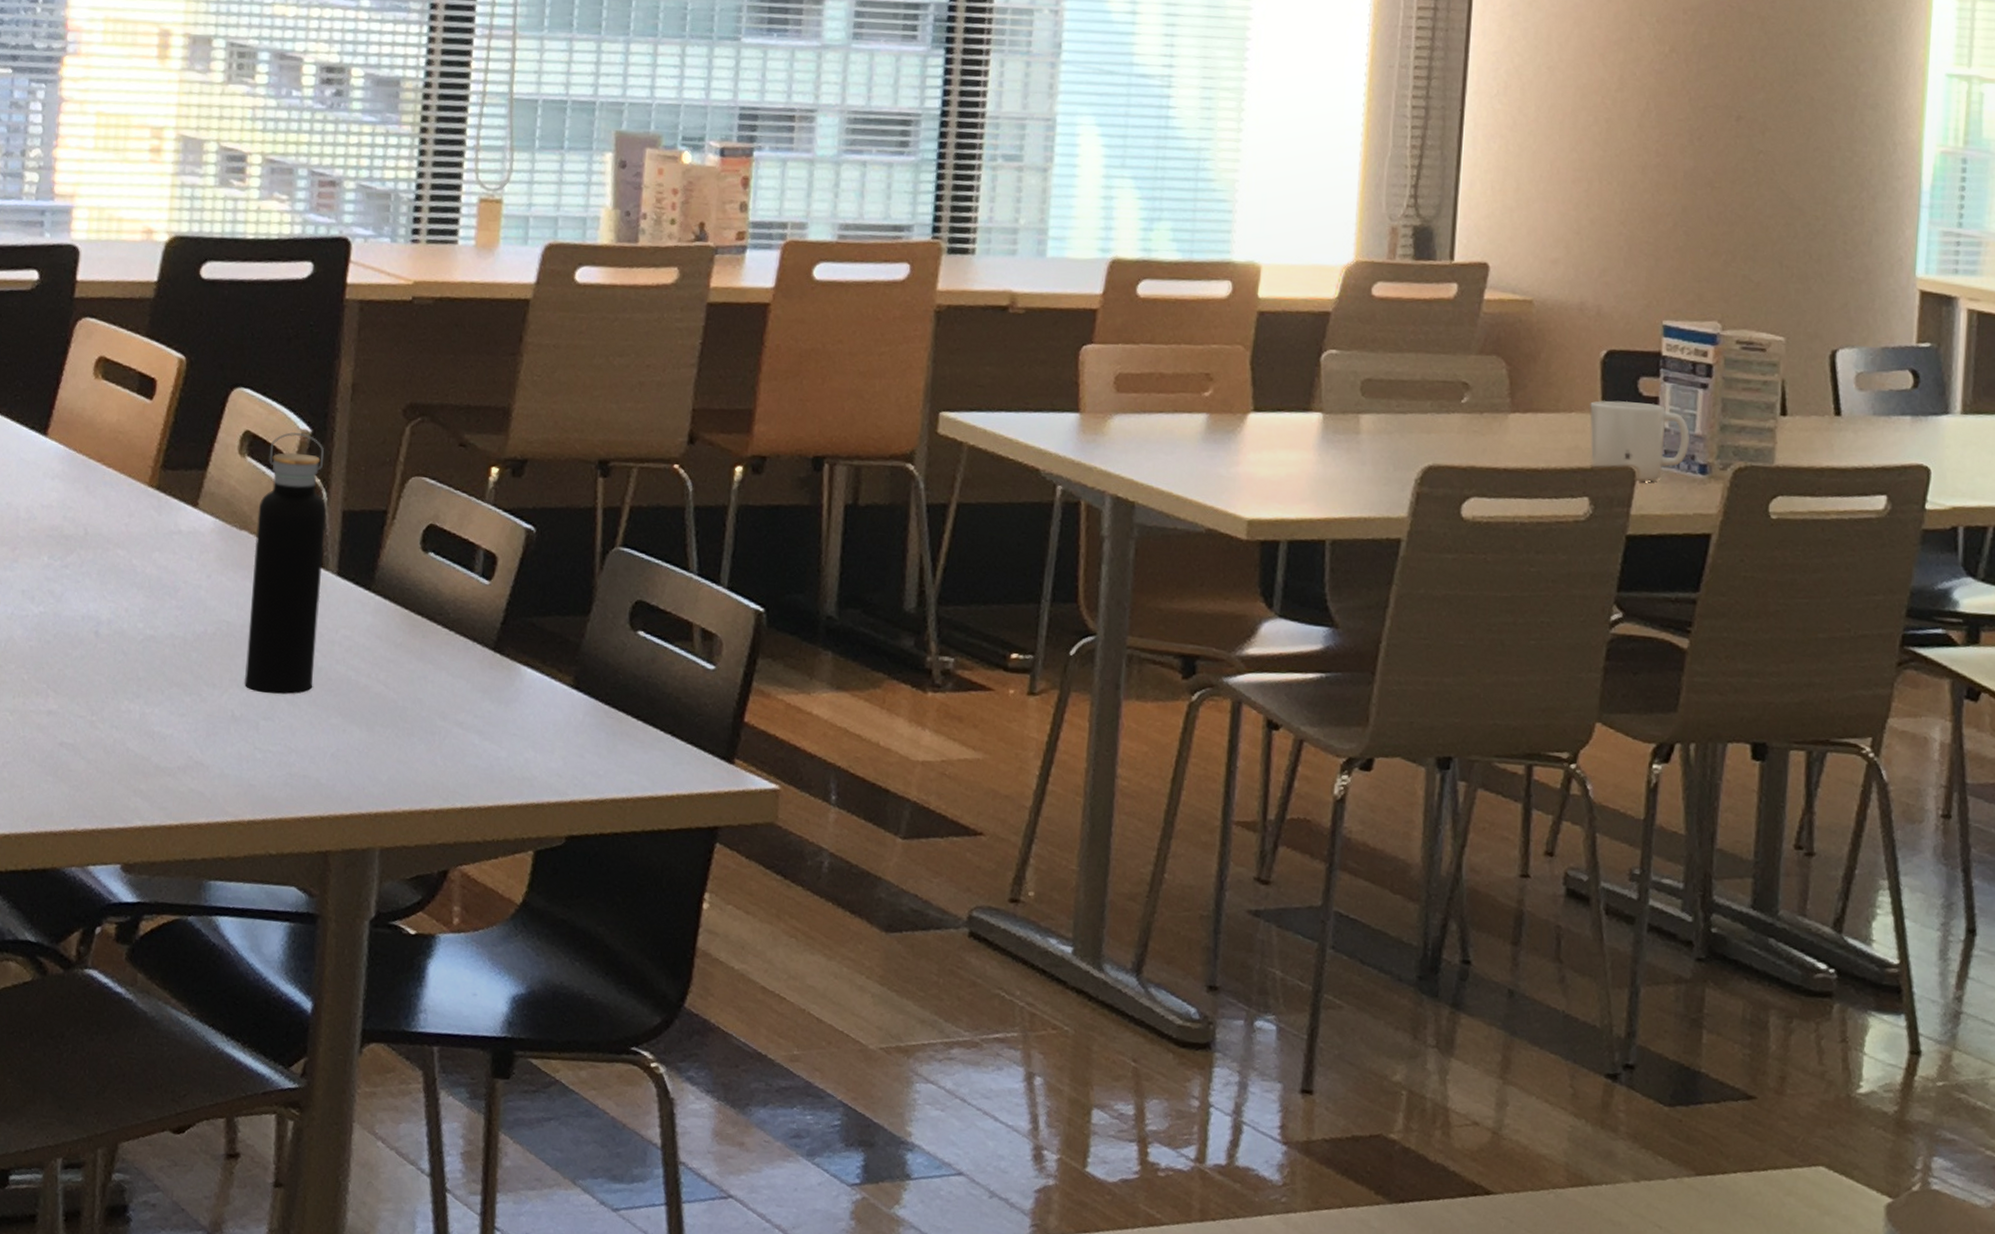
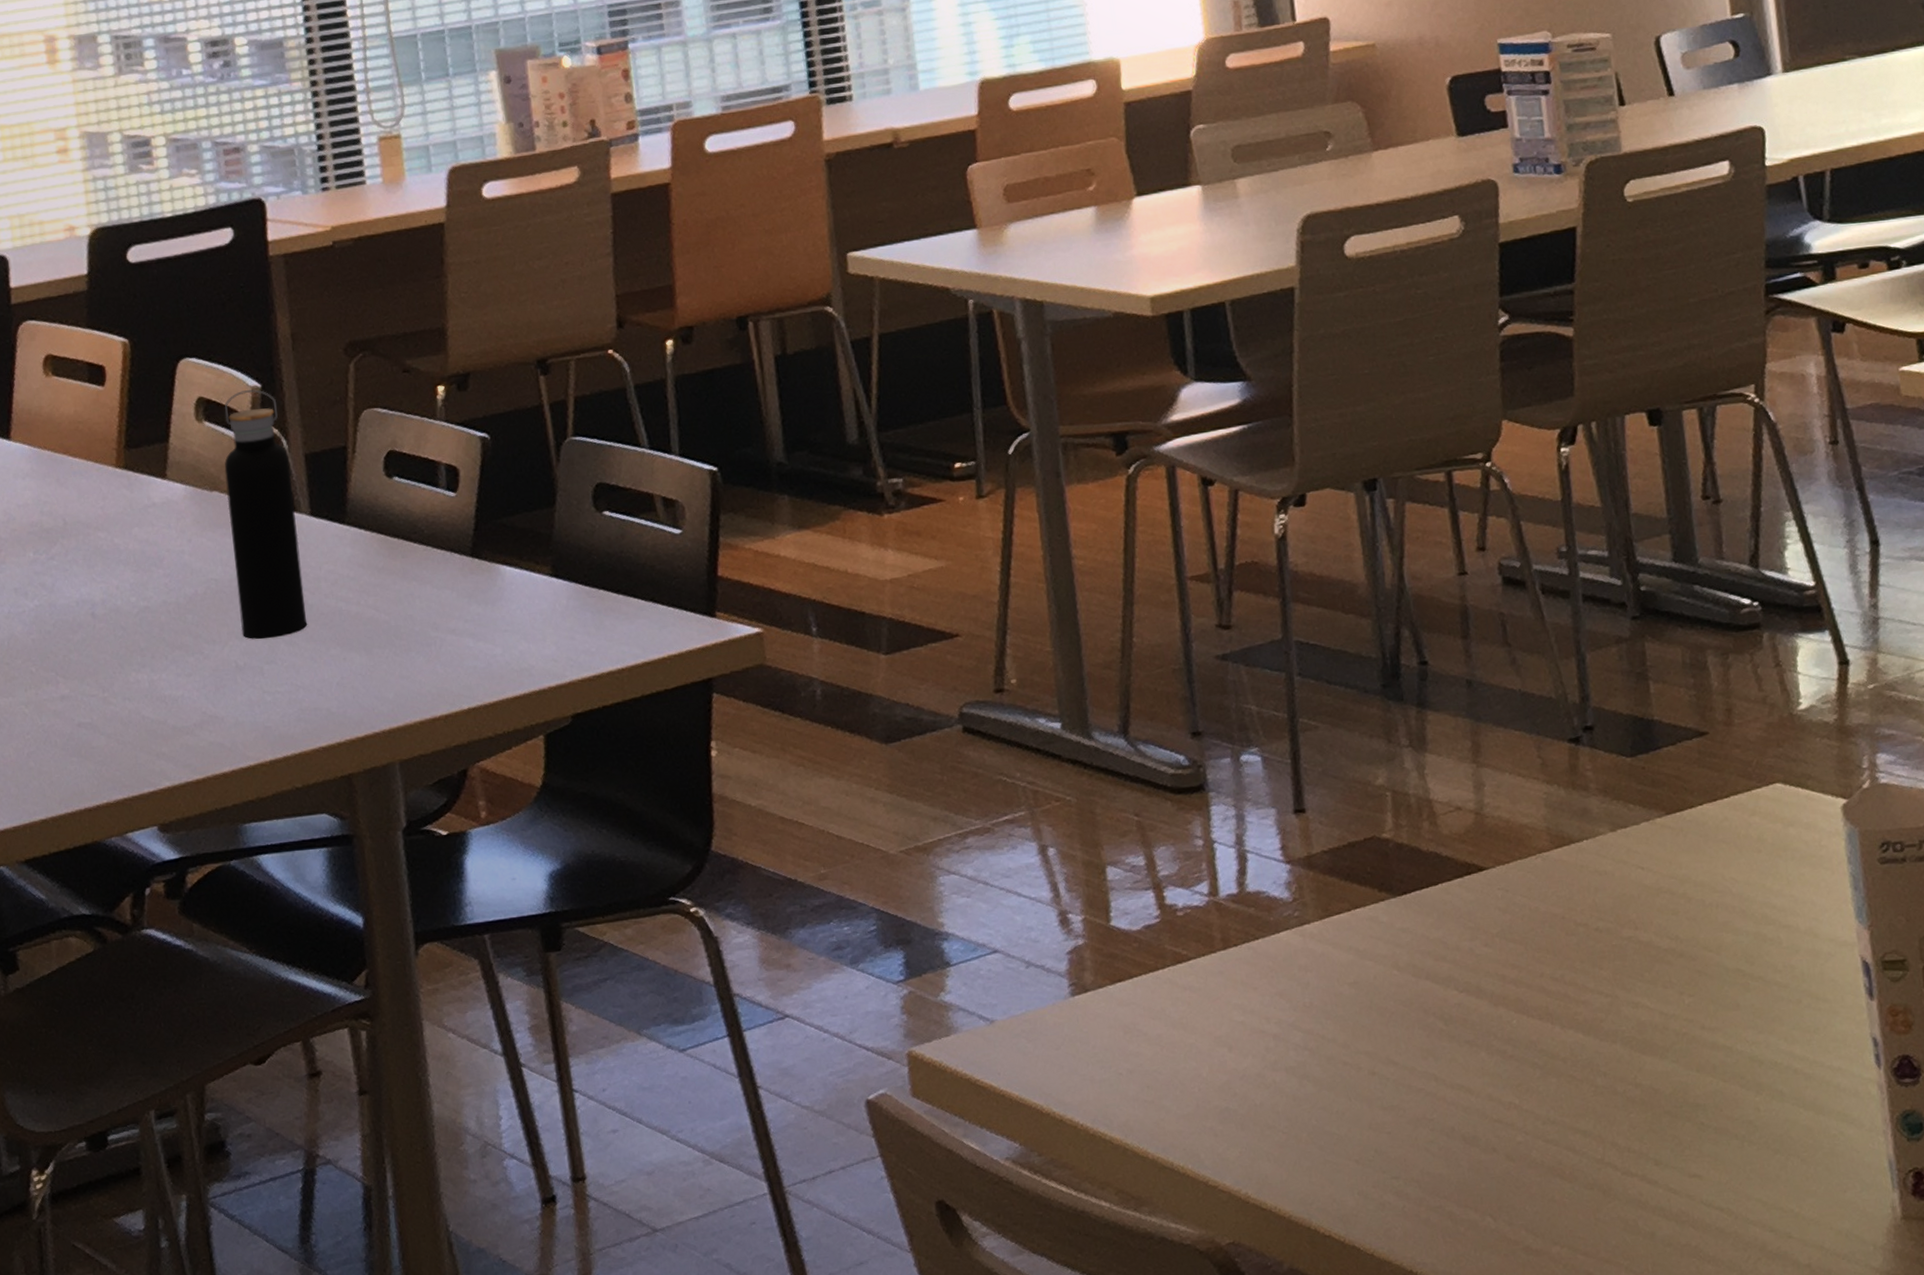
mug: present [1589,400,1690,482] -> none [1444,117,1542,193]

